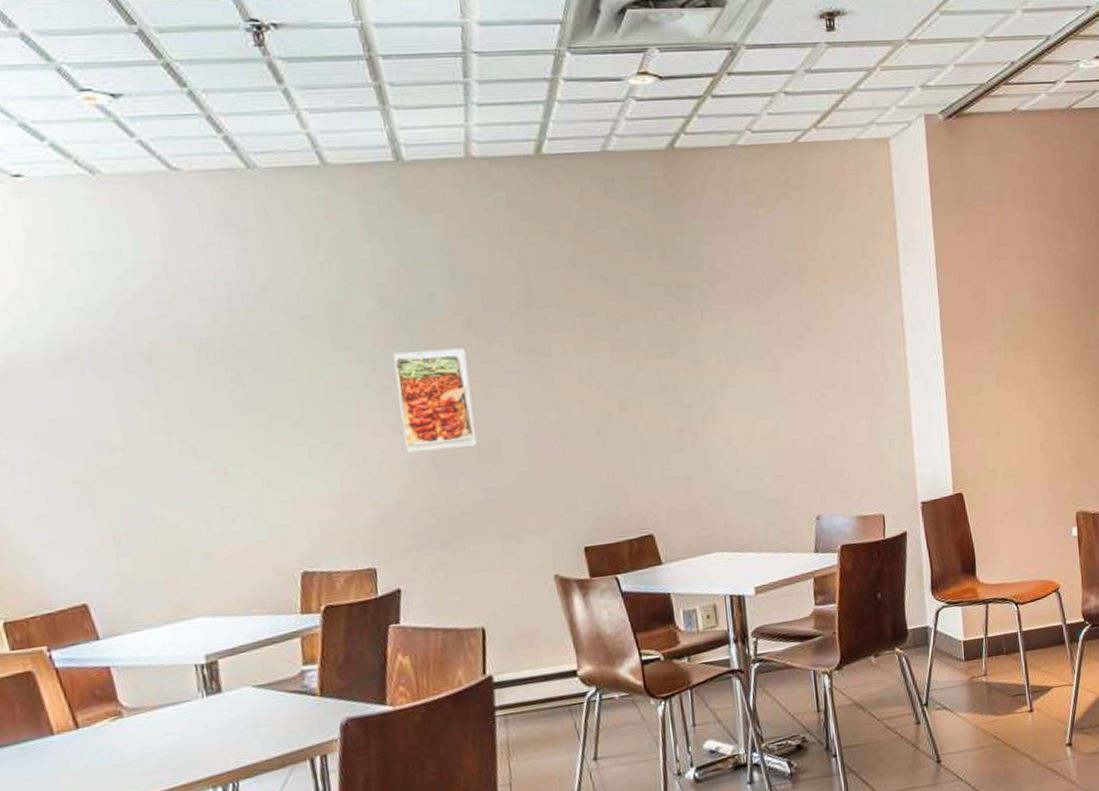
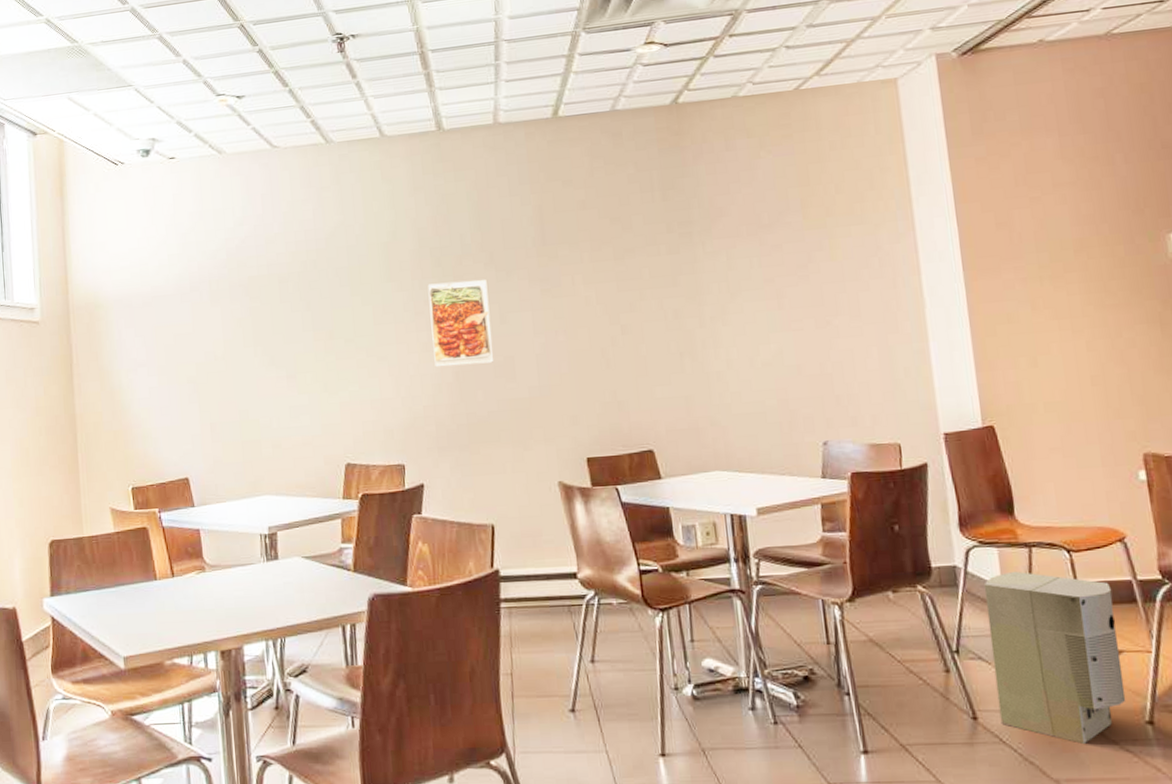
air purifier: none [949,626,1053,771] -> present [983,571,1126,744]

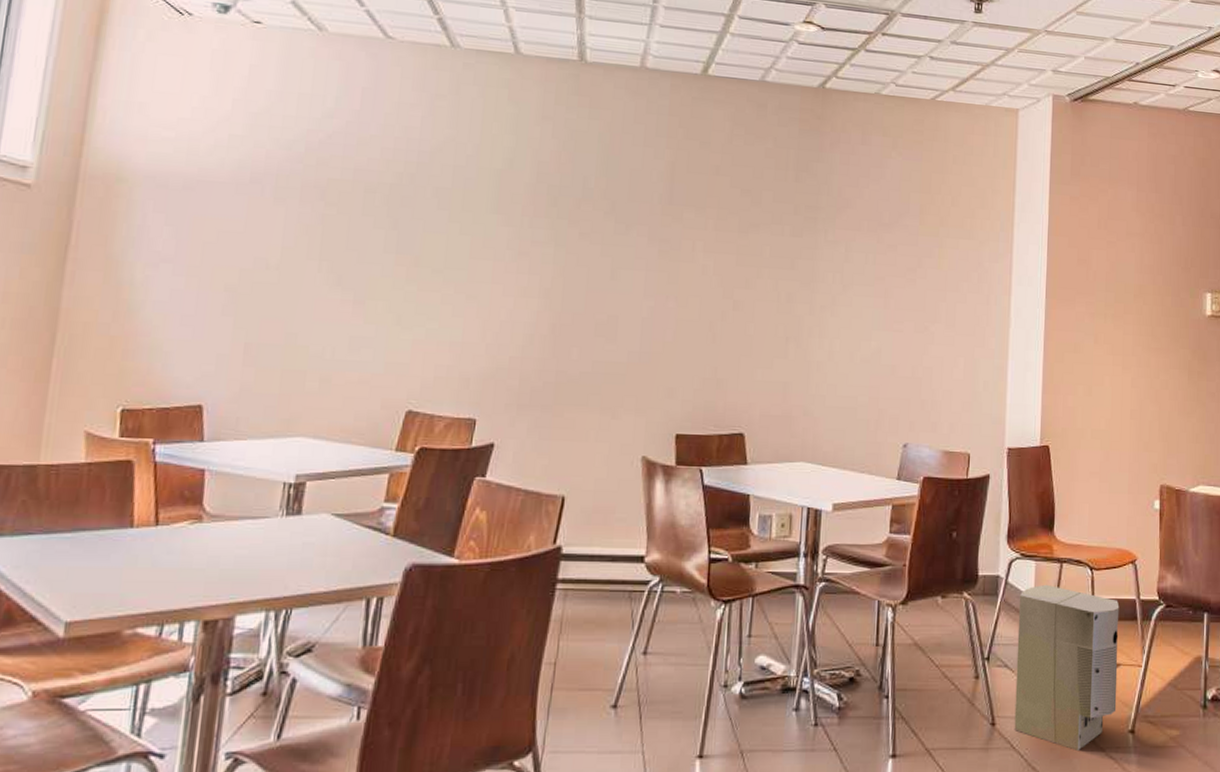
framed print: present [427,279,493,367] -> none [531,224,604,320]

